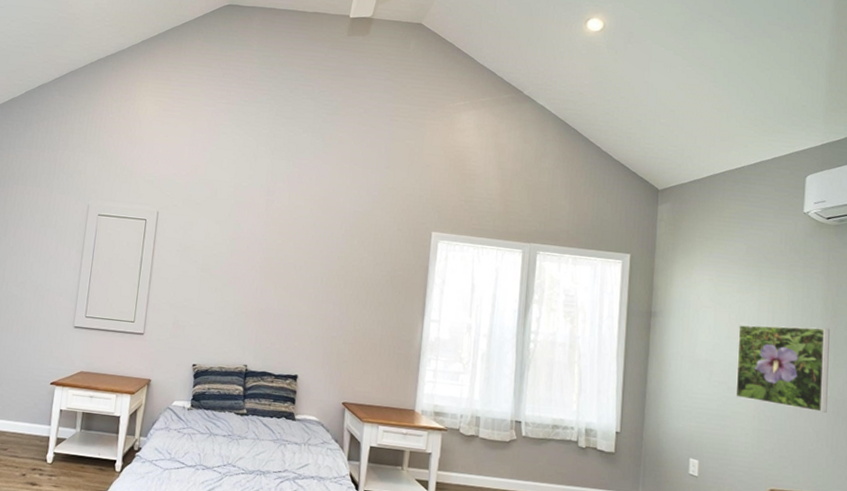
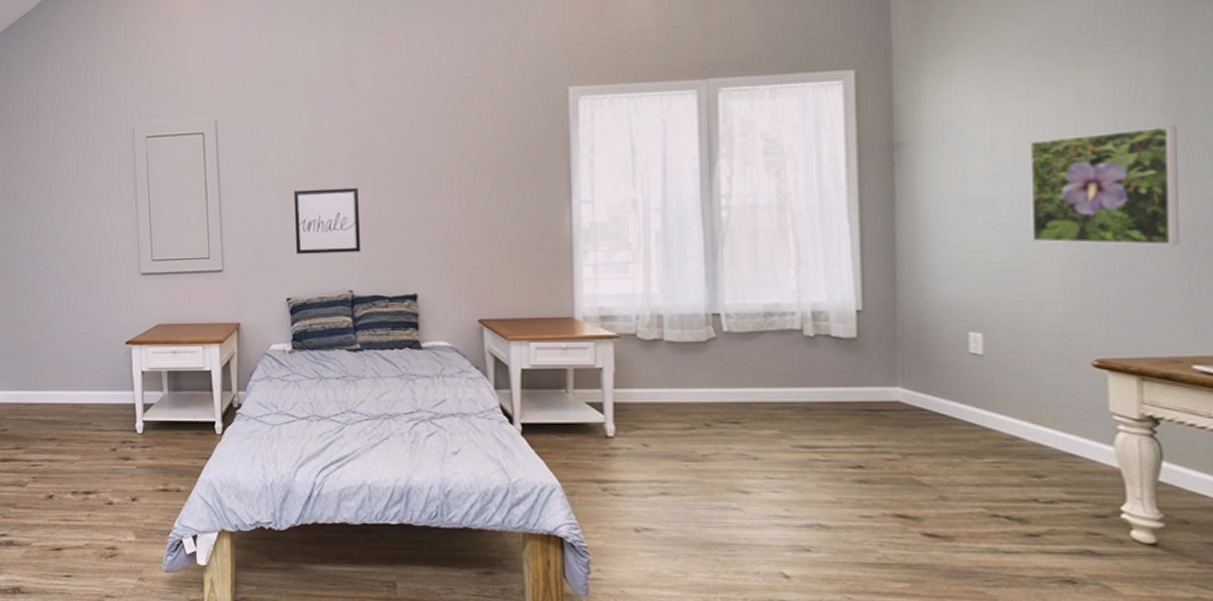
wall art: none [207,277,263,335] -> present [293,187,361,254]

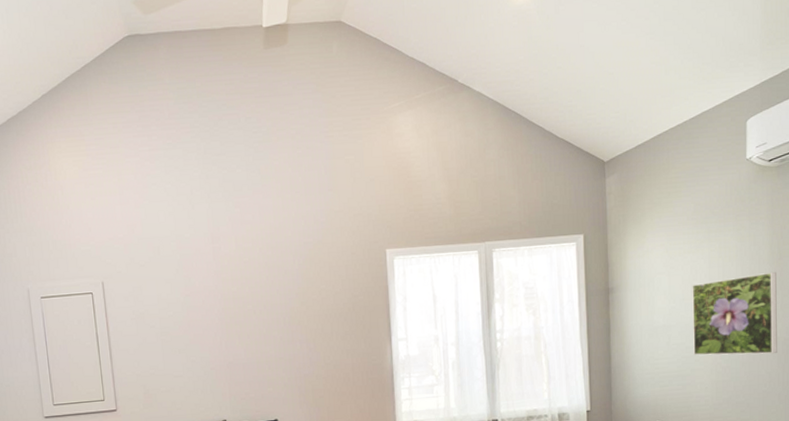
wall art: present [293,187,361,254] -> none [173,335,232,393]

